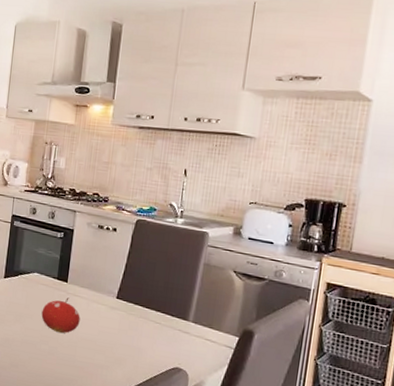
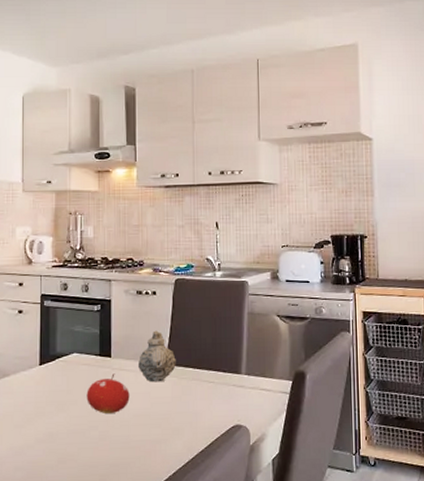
teapot: none [91,265,127,314] -> present [139,330,176,382]

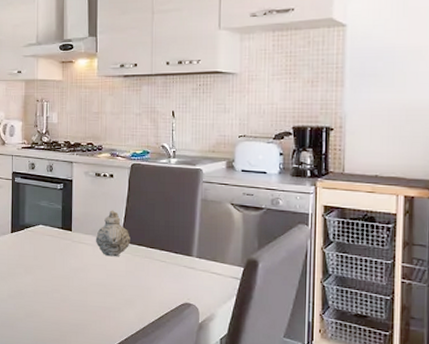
fruit: present [86,373,130,413] -> none [50,245,88,280]

